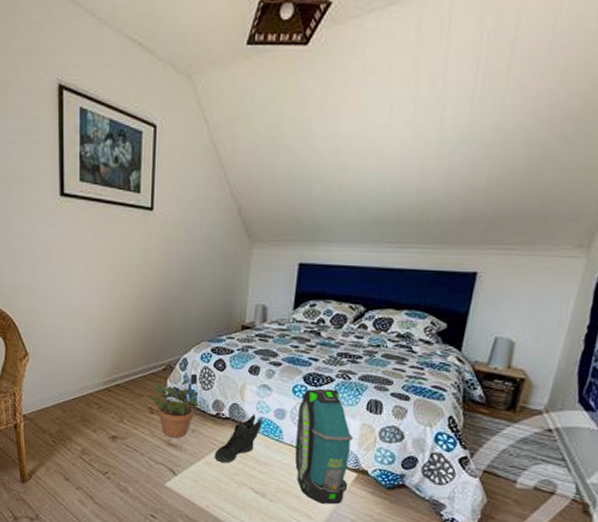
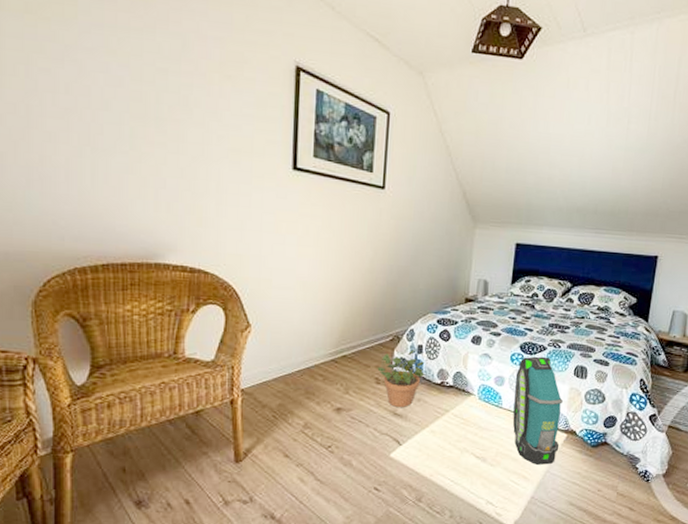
sneaker: present [214,414,263,463] -> none [438,382,484,431]

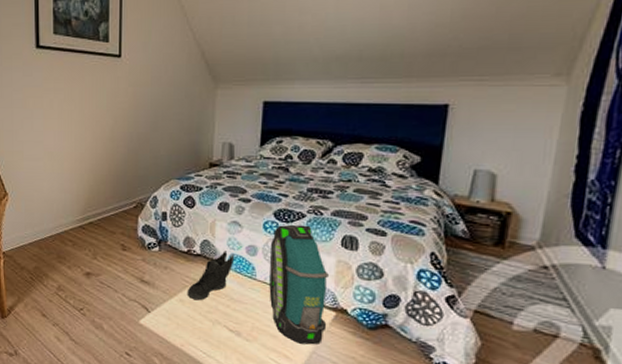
potted plant: present [377,350,426,407] -> none [122,217,171,275]
sneaker: none [438,382,484,431] -> present [187,251,235,301]

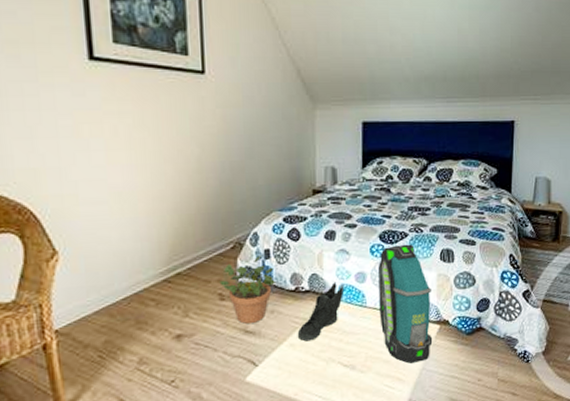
potted plant: none [122,217,171,275] -> present [219,256,277,324]

